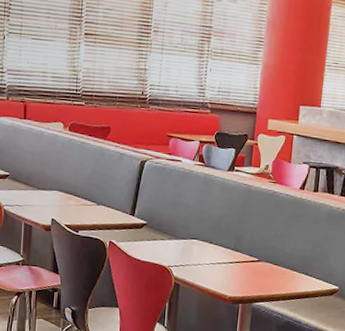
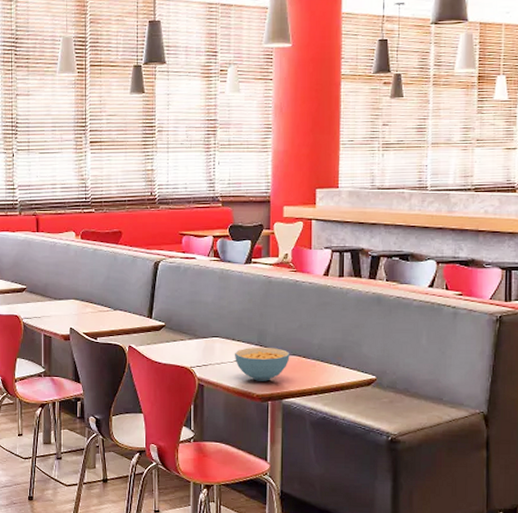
cereal bowl: none [211,251,263,285] -> present [235,347,290,381]

